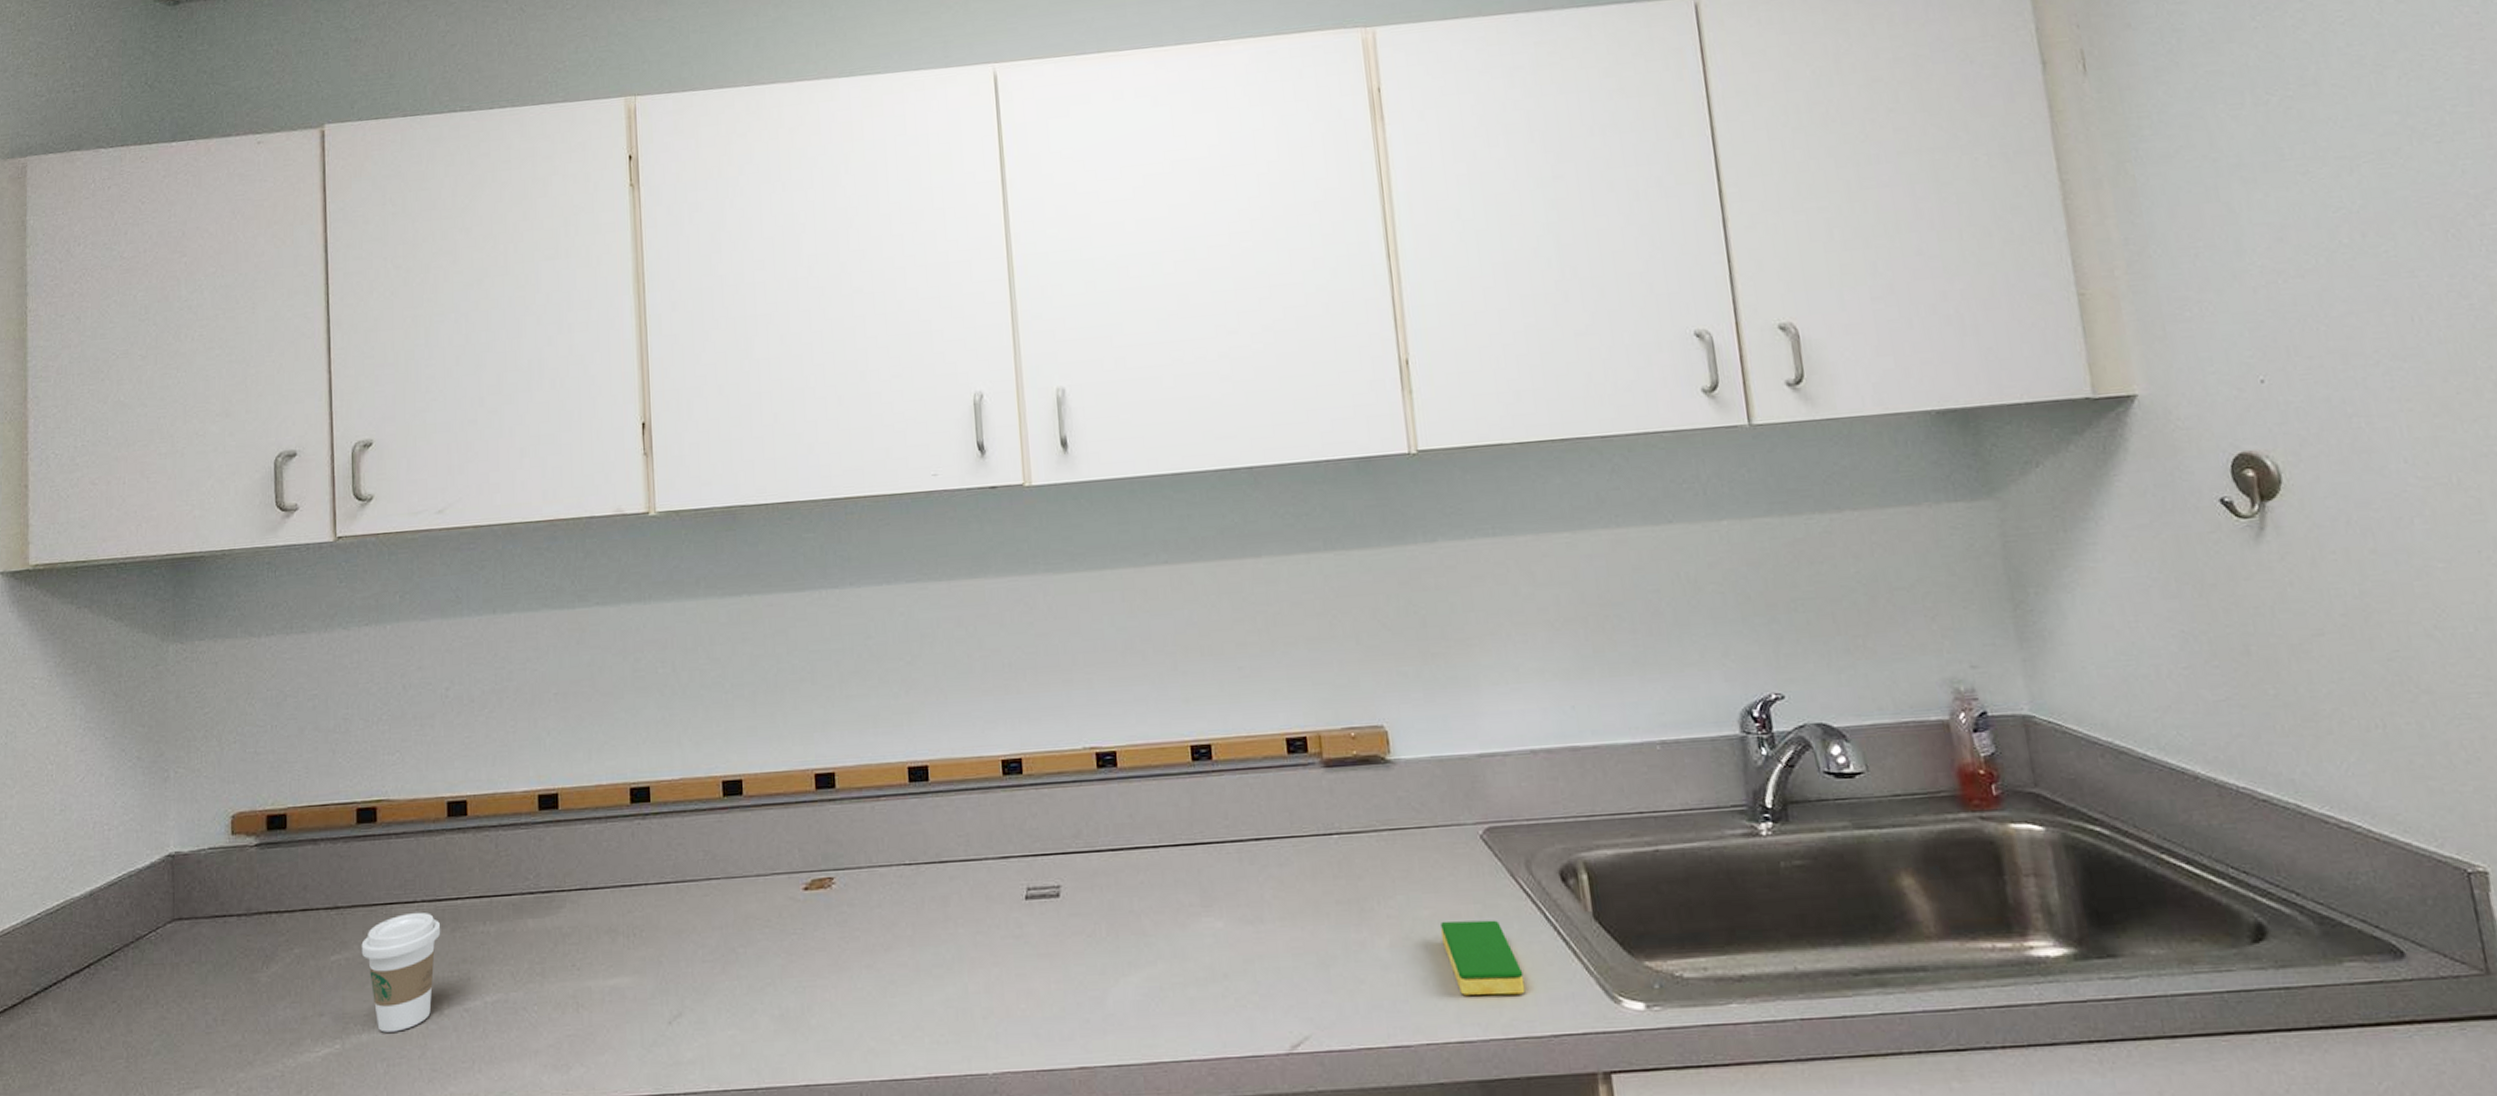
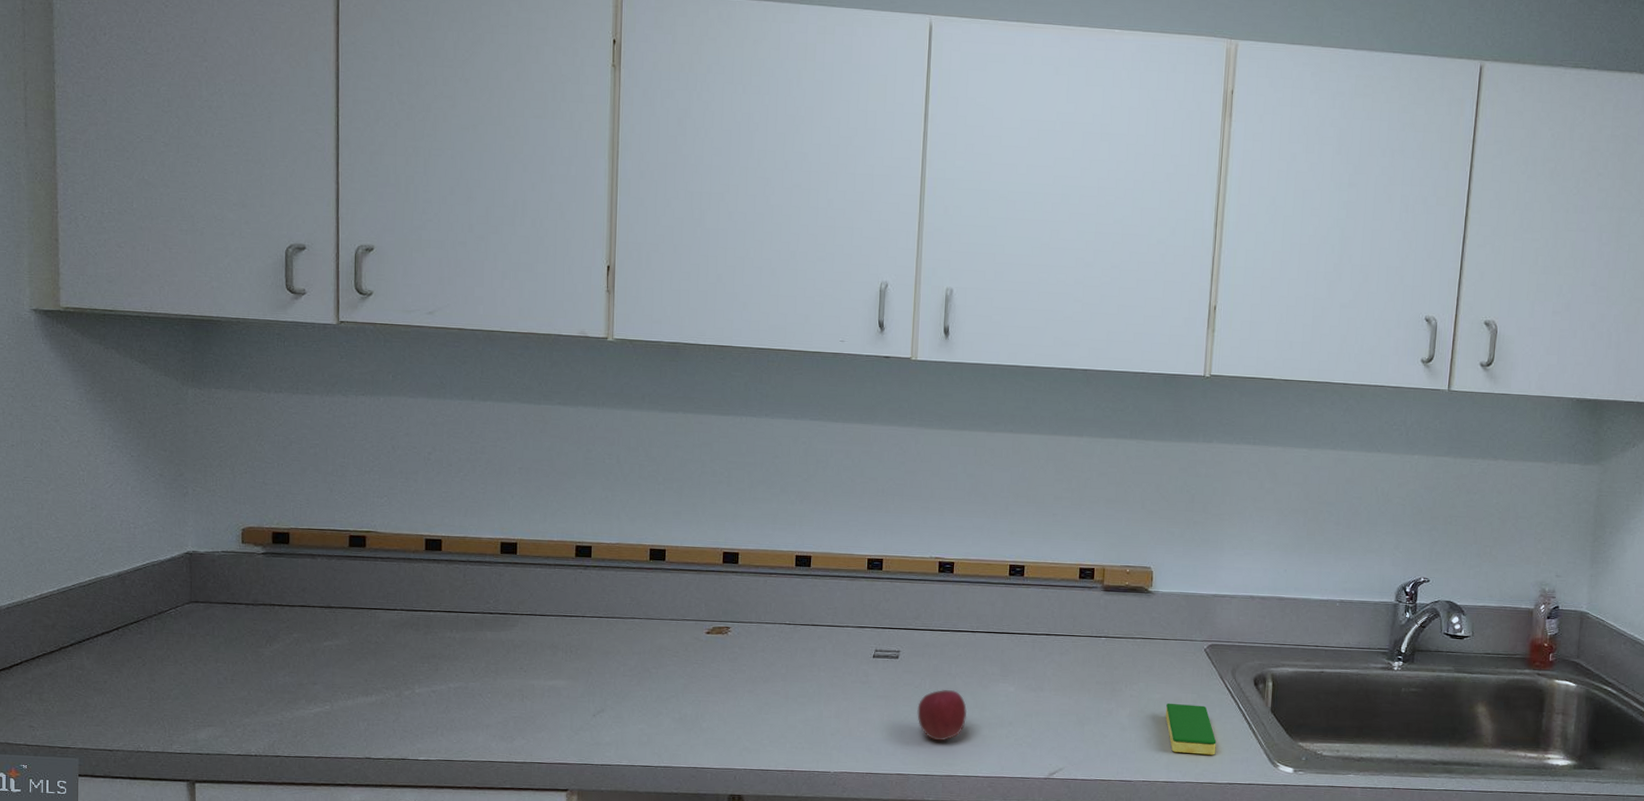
coffee cup: present [361,912,441,1033] -> none [349,617,416,702]
apple: none [1094,935,1165,1013] -> present [917,690,967,741]

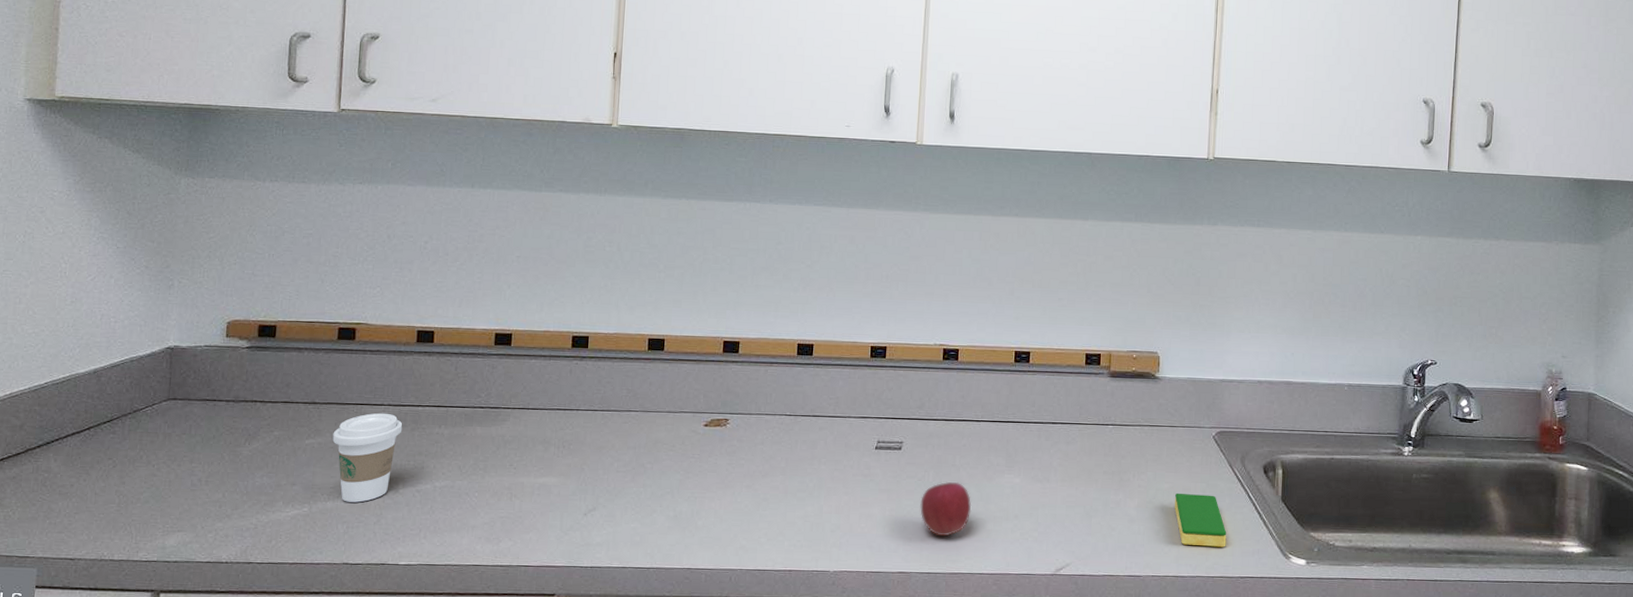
coffee cup: none [349,617,416,702] -> present [332,413,403,503]

